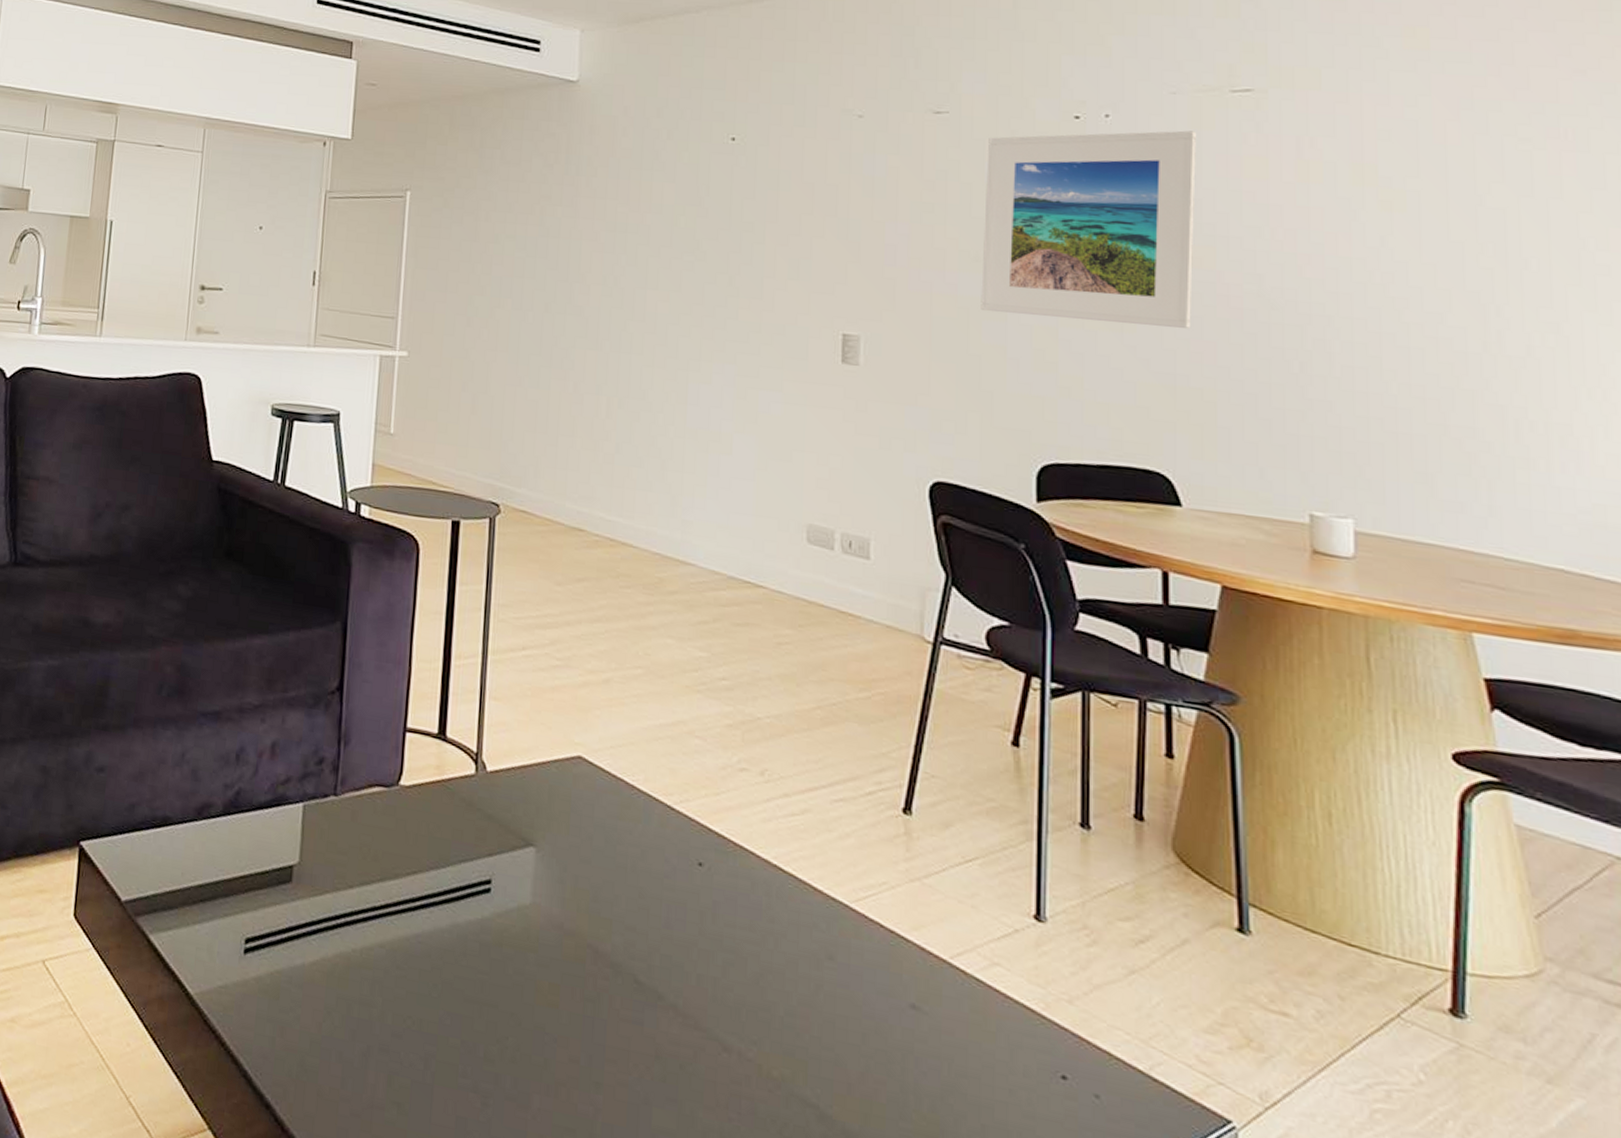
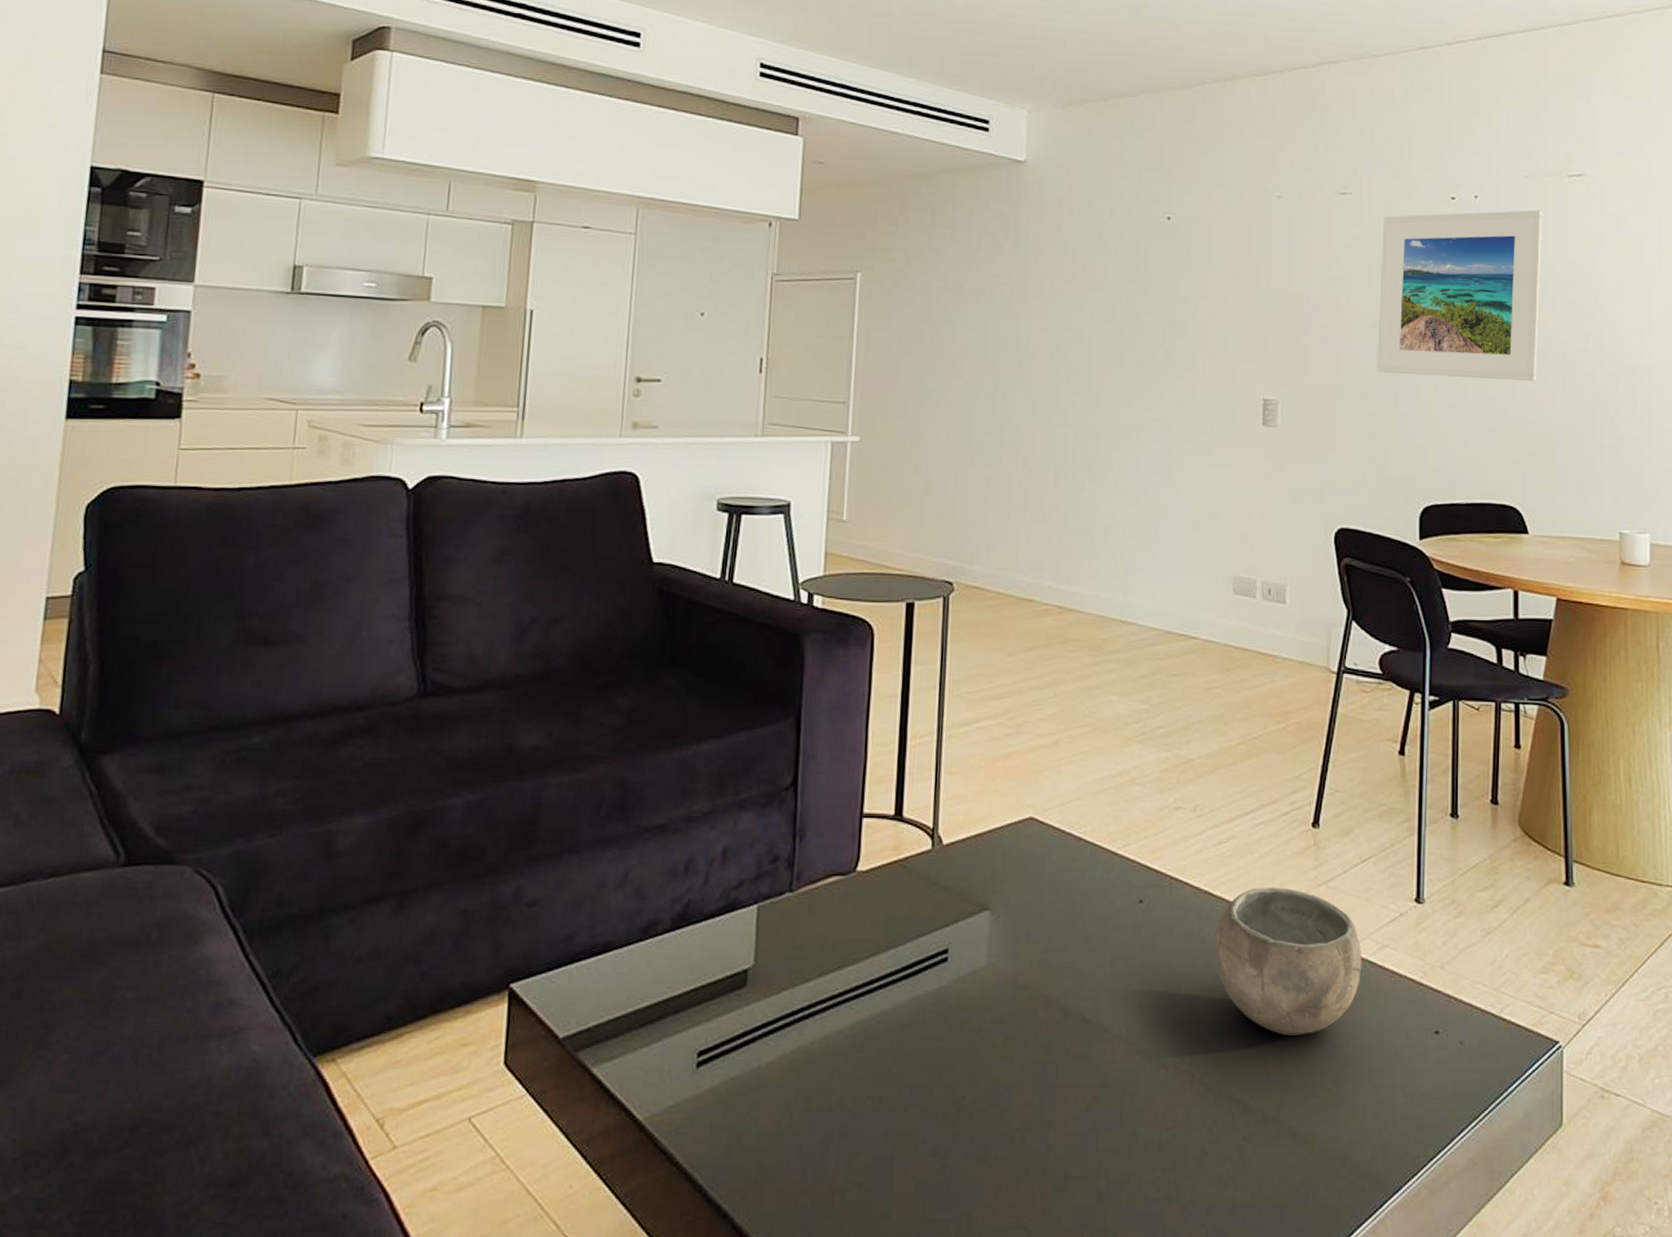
bowl: none [785,870,966,1048] -> present [1214,887,1362,1036]

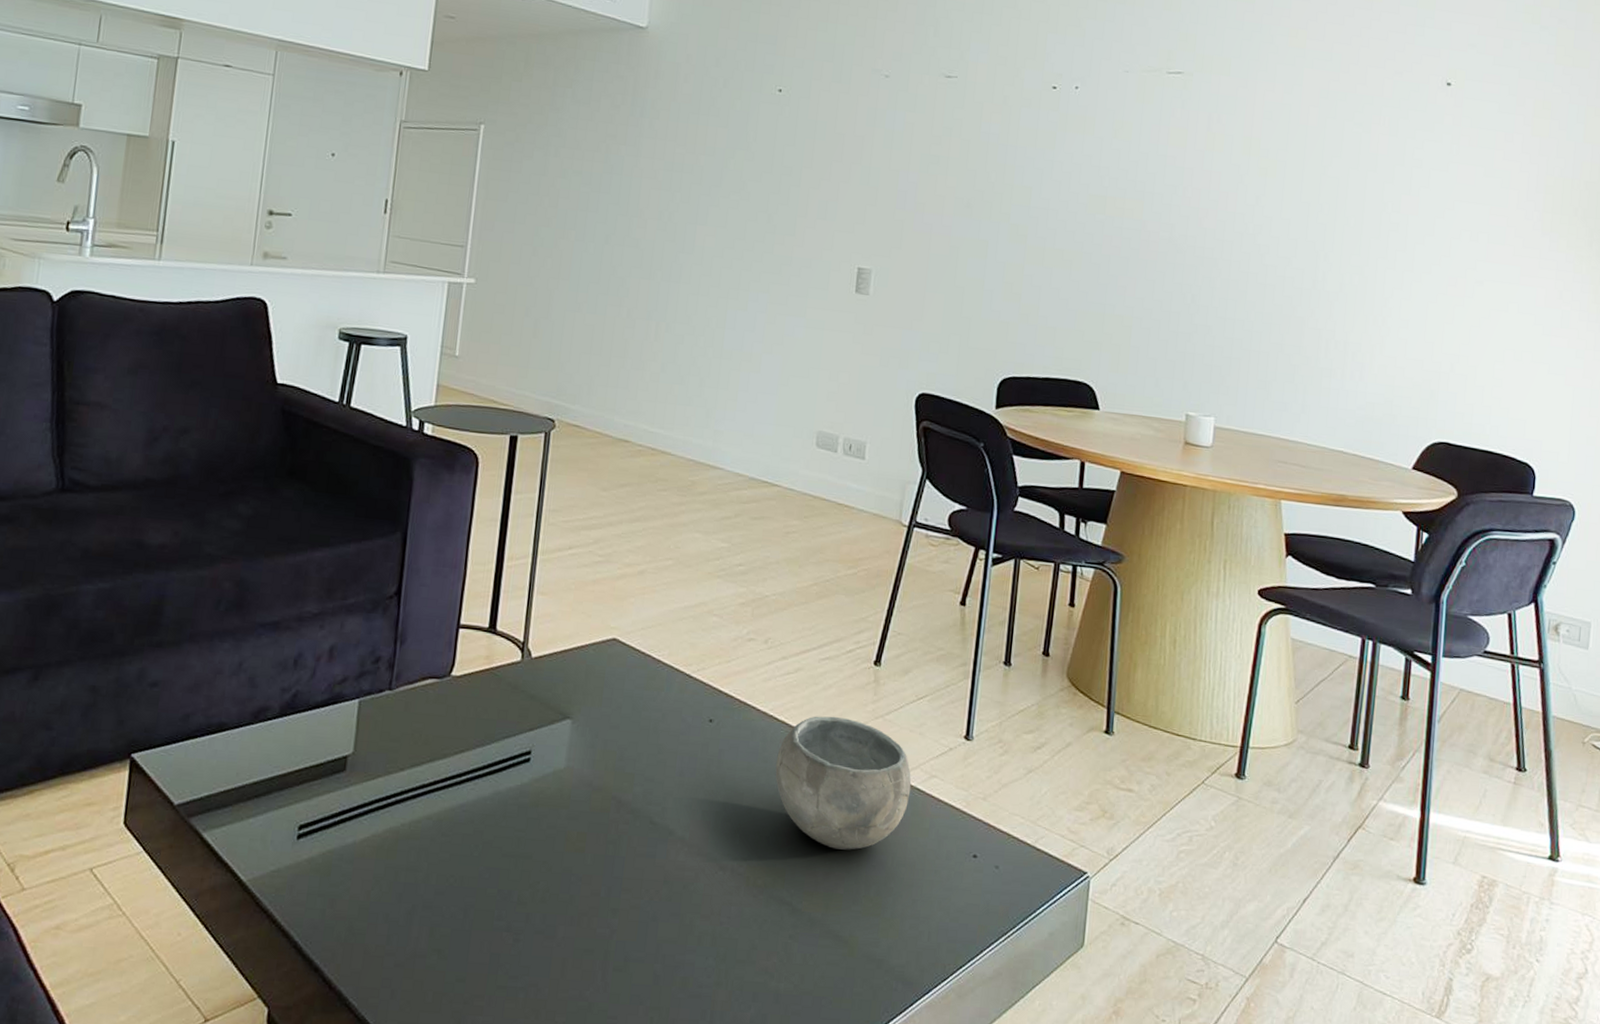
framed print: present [1377,210,1542,381] -> none [968,101,1139,267]

